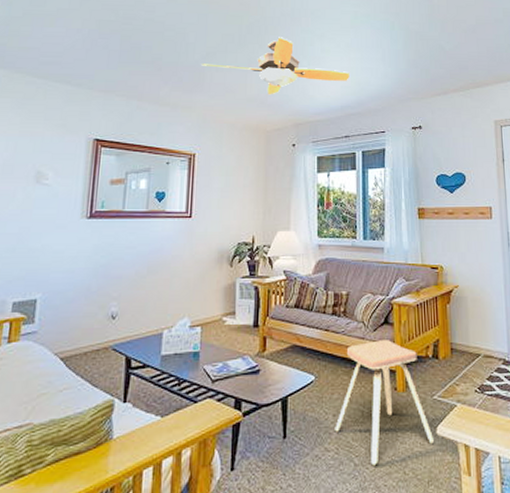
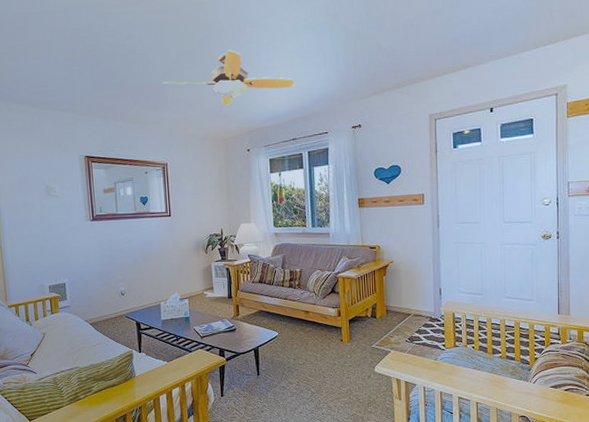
music stool: present [335,340,434,466] -> none [295,305,372,393]

